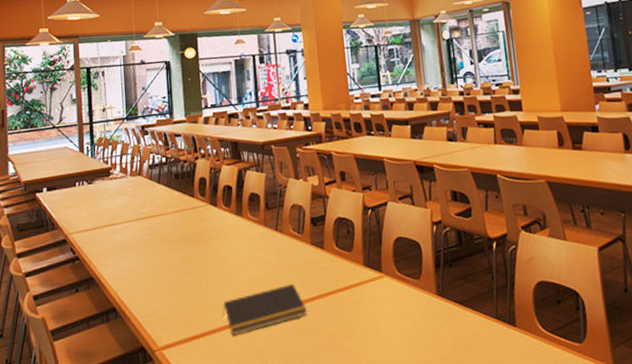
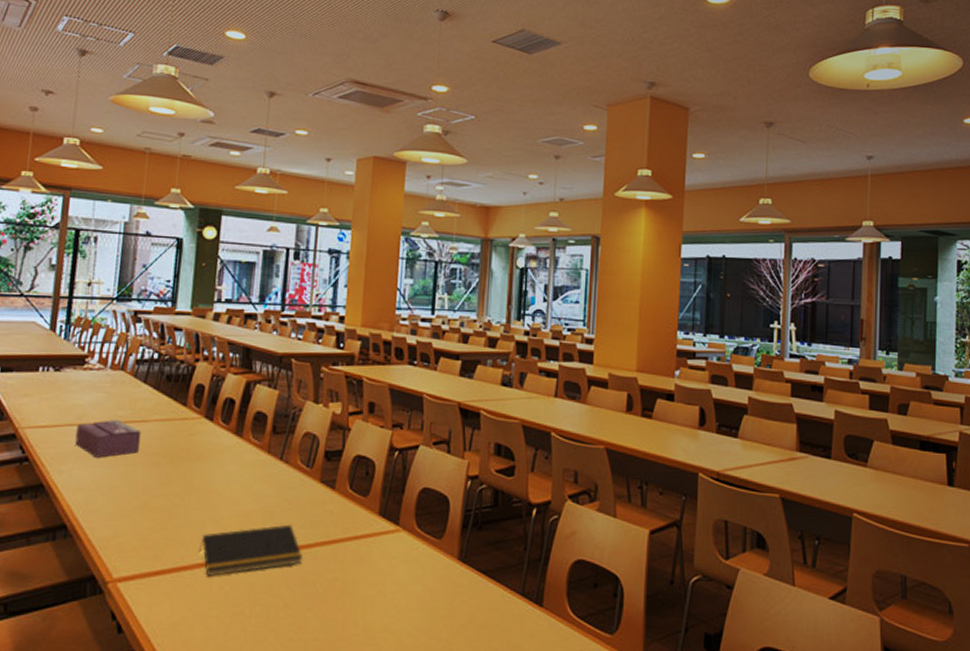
tissue box: none [111,216,163,250] -> present [75,420,142,458]

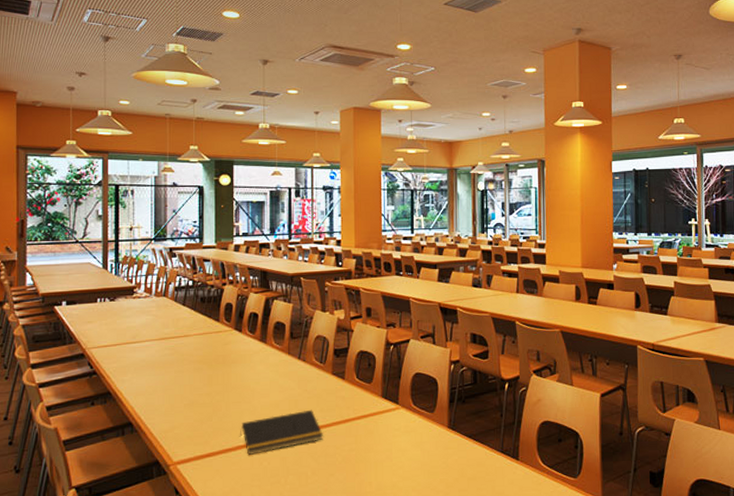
tissue box: present [75,420,142,458] -> none [132,337,185,368]

